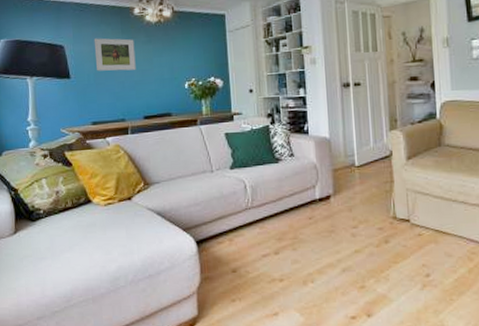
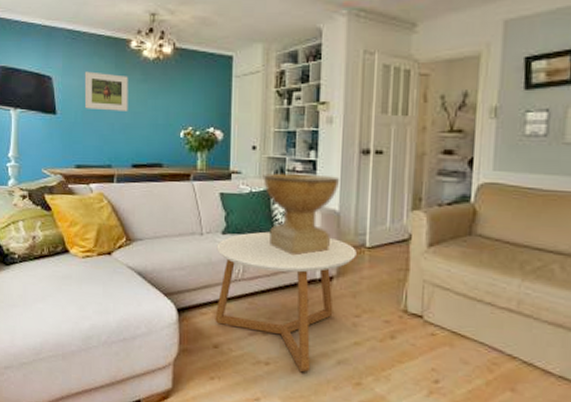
coffee table: none [226,161,348,283] -> present [215,231,357,372]
decorative bowl: none [262,107,327,181] -> present [264,173,339,256]

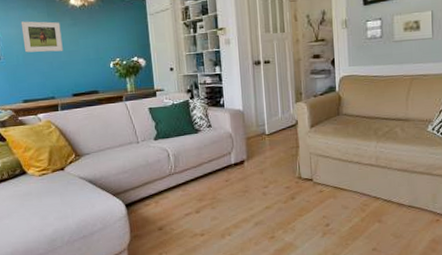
coffee table: present [215,231,357,372] -> none [151,130,260,236]
decorative bowl: present [264,173,339,256] -> none [182,83,240,149]

